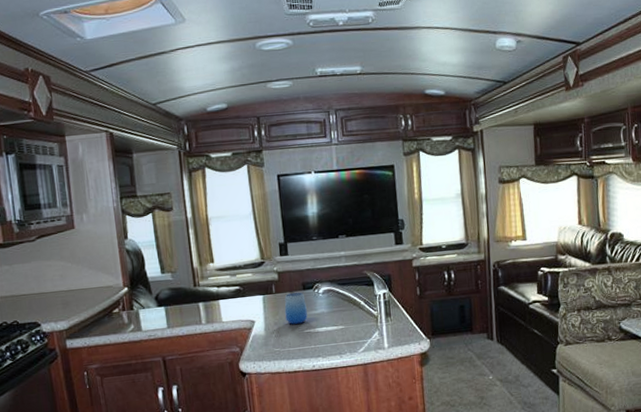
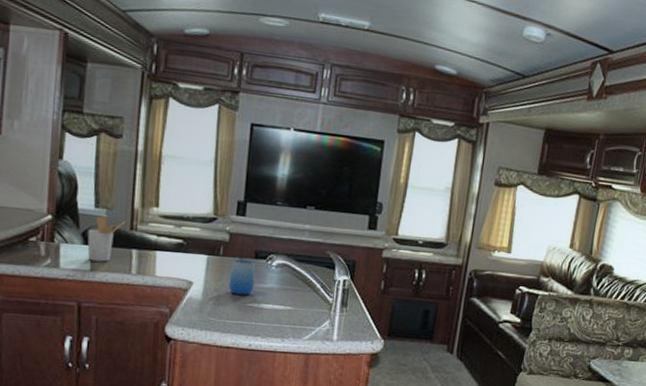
utensil holder: none [160,279,190,320] -> present [87,216,126,262]

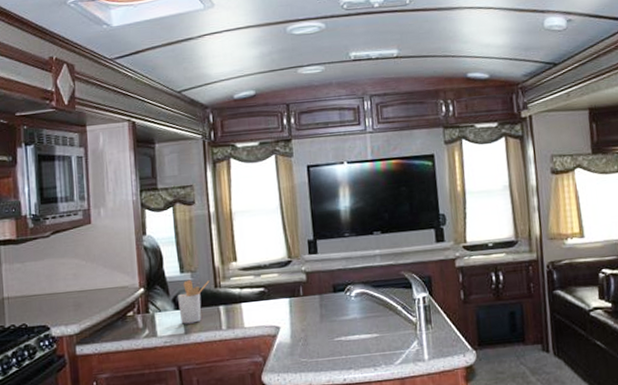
cup: present [228,259,256,295] -> none [312,295,338,331]

